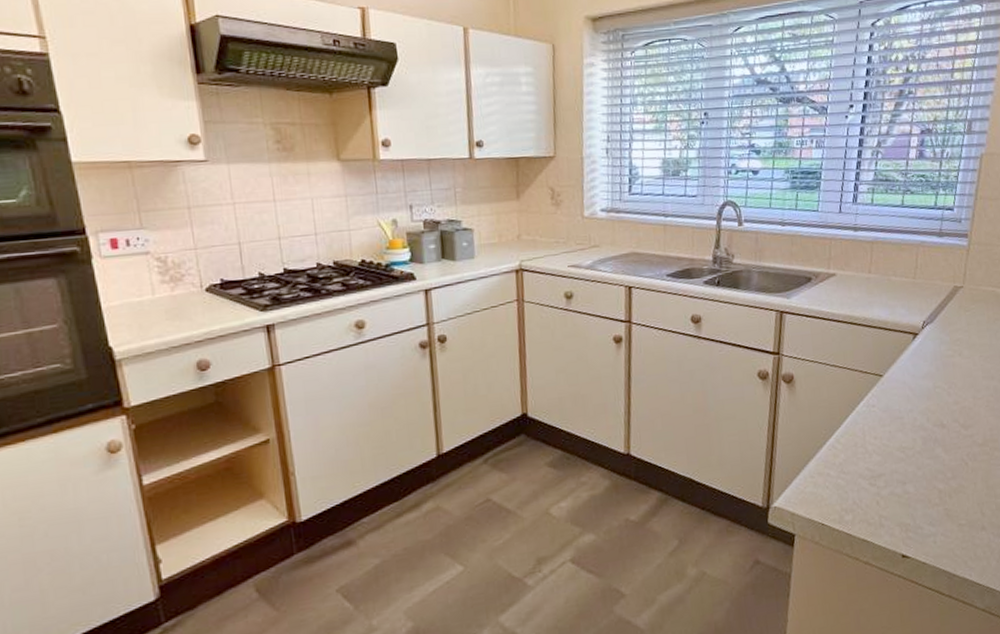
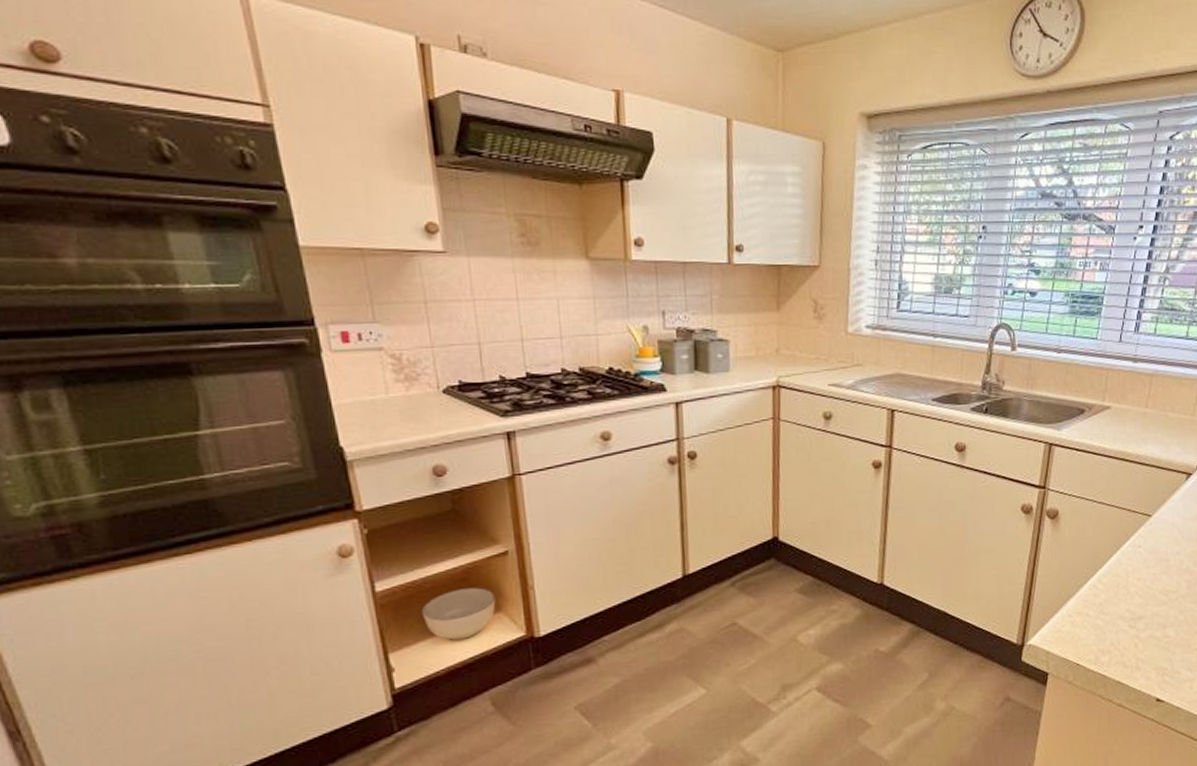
bowl: none [187,475,259,530] -> present [421,586,496,641]

